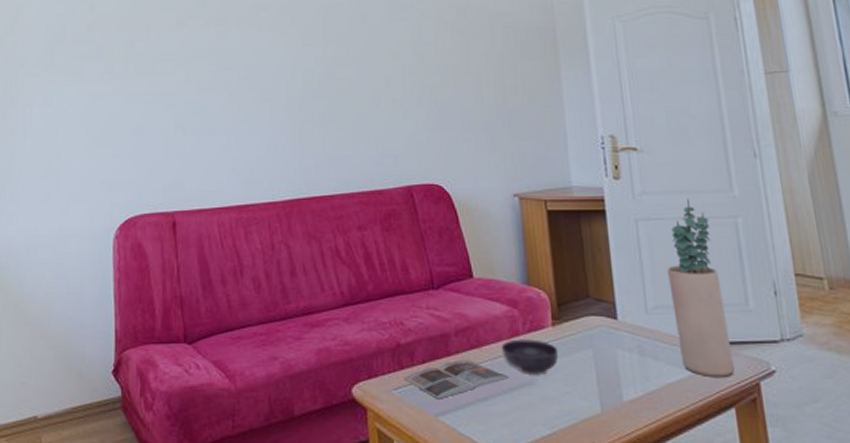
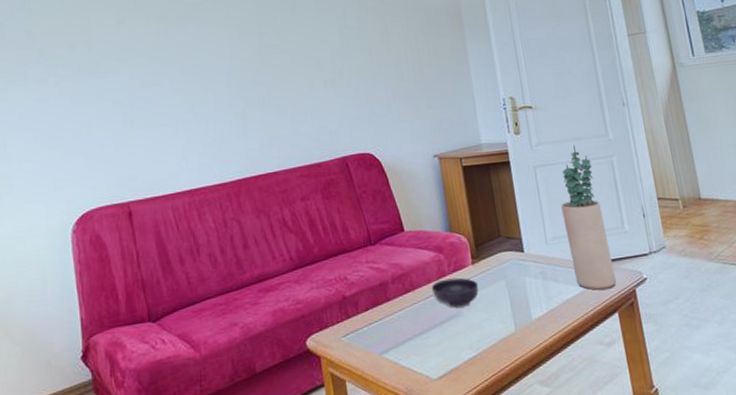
magazine: present [403,360,509,399] -> none [350,302,439,340]

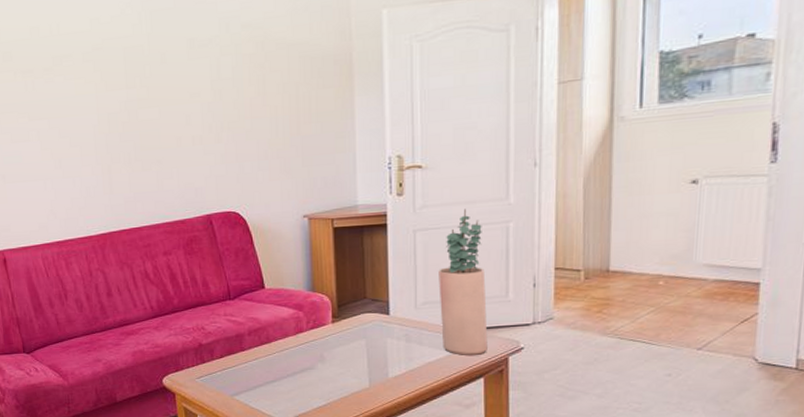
bowl: present [431,277,479,308] -> none [287,334,337,361]

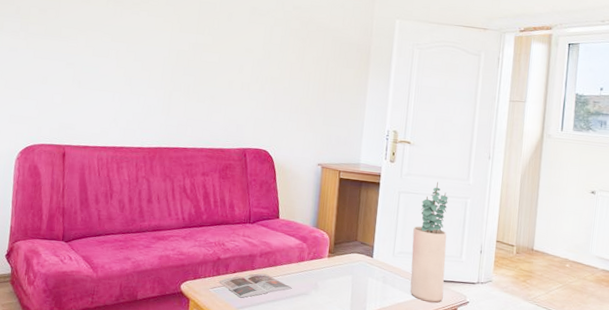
magazine: none [205,353,293,384] -> present [219,273,292,298]

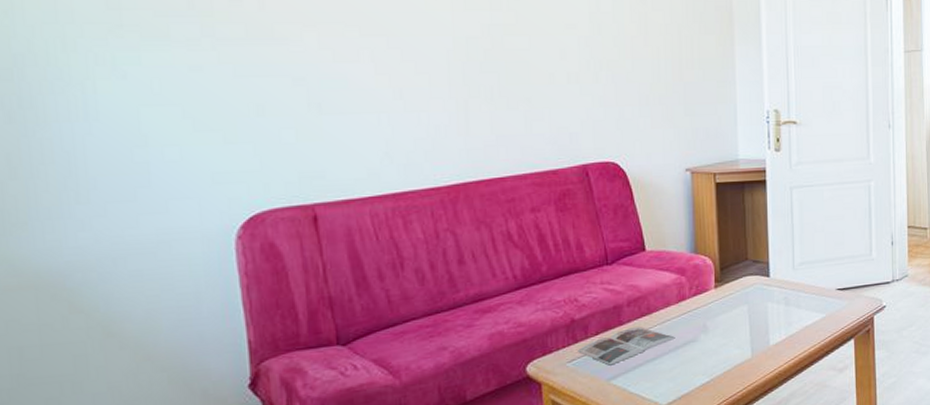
vase: present [410,182,449,303] -> none [813,166,856,317]

